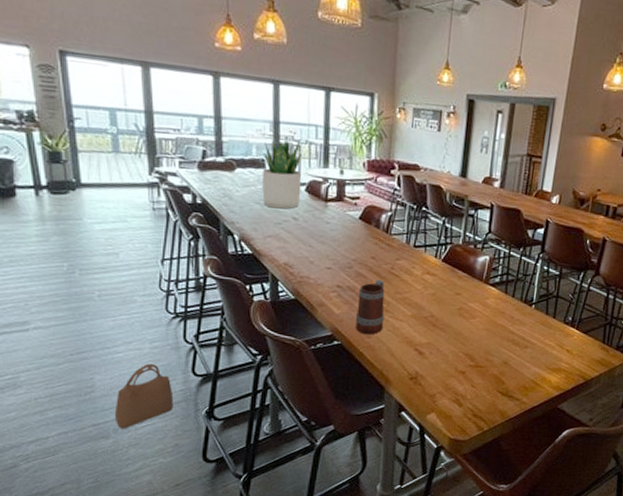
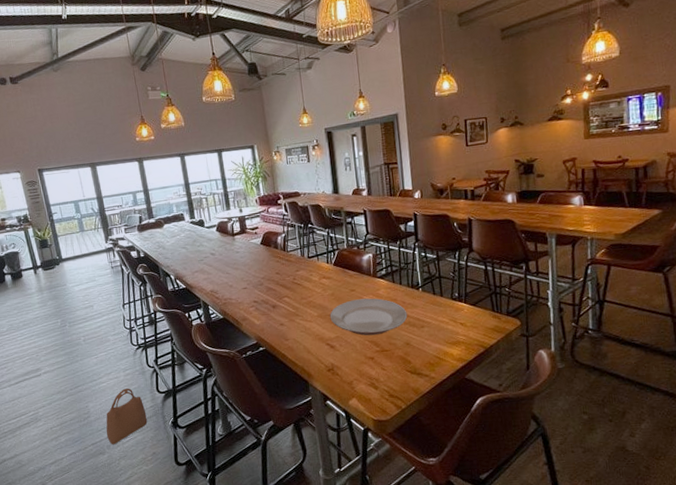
planter: present [262,138,302,209] -> none [181,192,214,250]
beer mug: present [355,279,385,335] -> none [271,289,297,338]
plate: none [425,304,513,349] -> present [330,298,408,336]

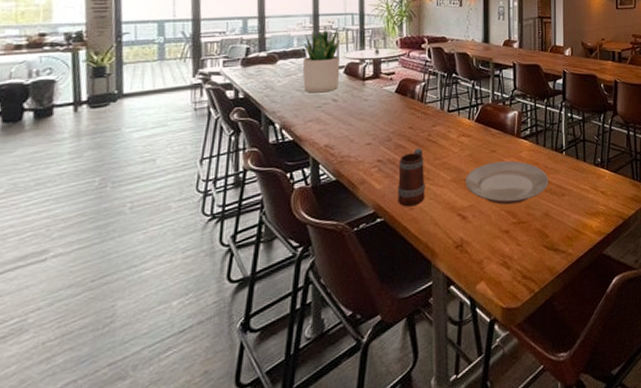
handbag: present [106,388,148,445] -> none [135,276,205,364]
planter: none [181,192,214,250] -> present [302,26,340,93]
beer mug: none [271,289,297,338] -> present [397,147,425,207]

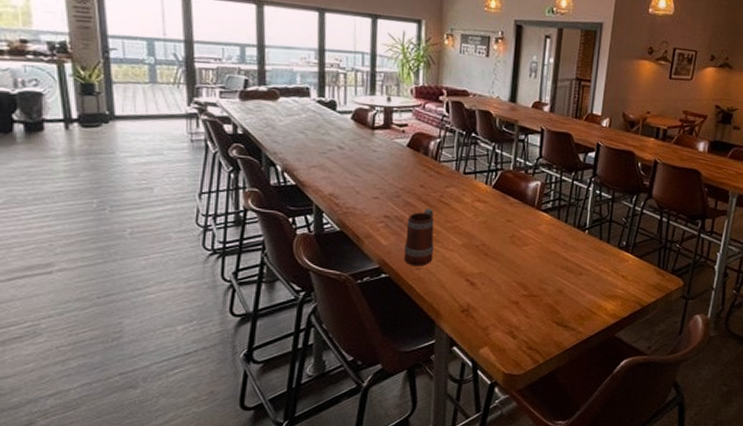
planter: present [302,26,340,93] -> none [306,65,348,138]
plate: present [465,161,549,205] -> none [476,232,567,277]

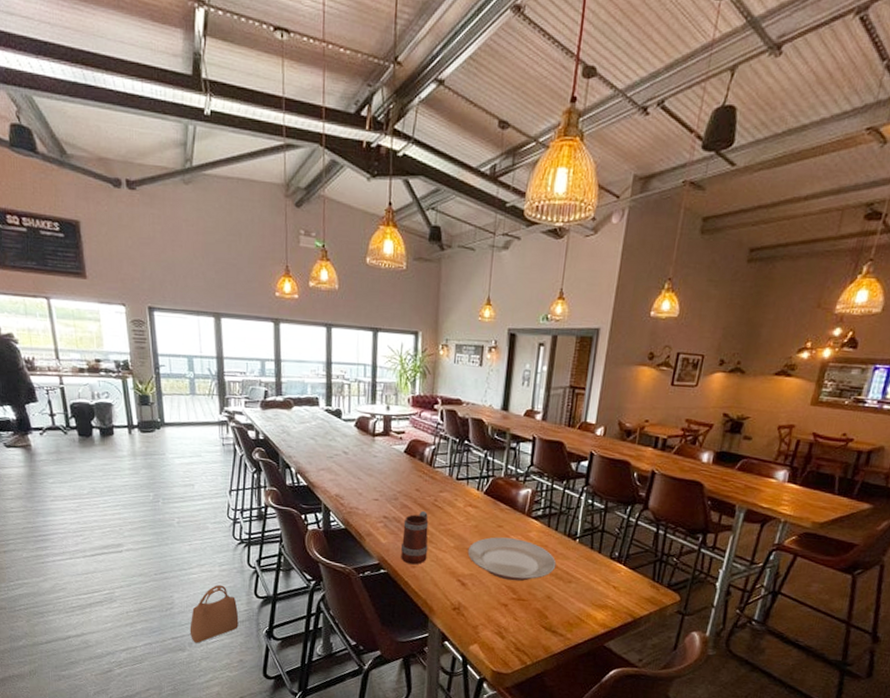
handbag: none [144,304,209,377] -> present [189,585,239,643]
plate: none [476,232,567,277] -> present [467,537,557,581]

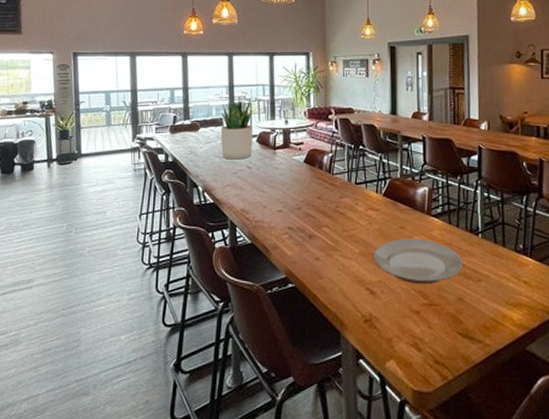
handbag: present [189,585,239,643] -> none [95,315,146,385]
planter: none [316,377,352,444] -> present [220,97,253,160]
beer mug: present [400,510,429,565] -> none [307,218,334,276]

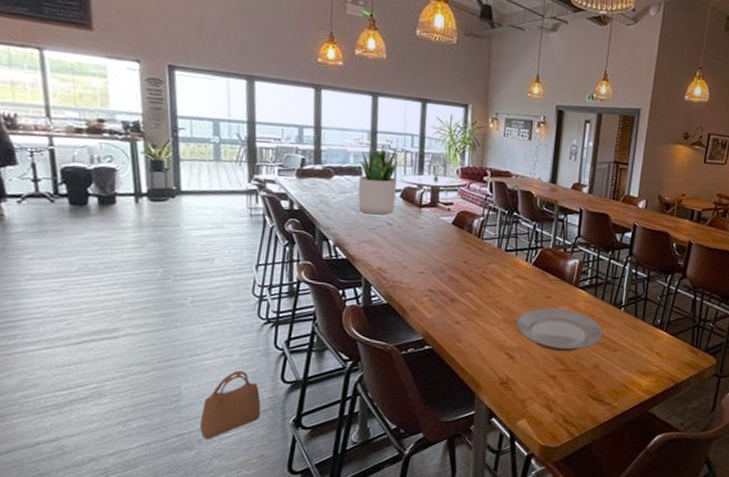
handbag: none [95,315,146,385] -> present [199,370,261,439]

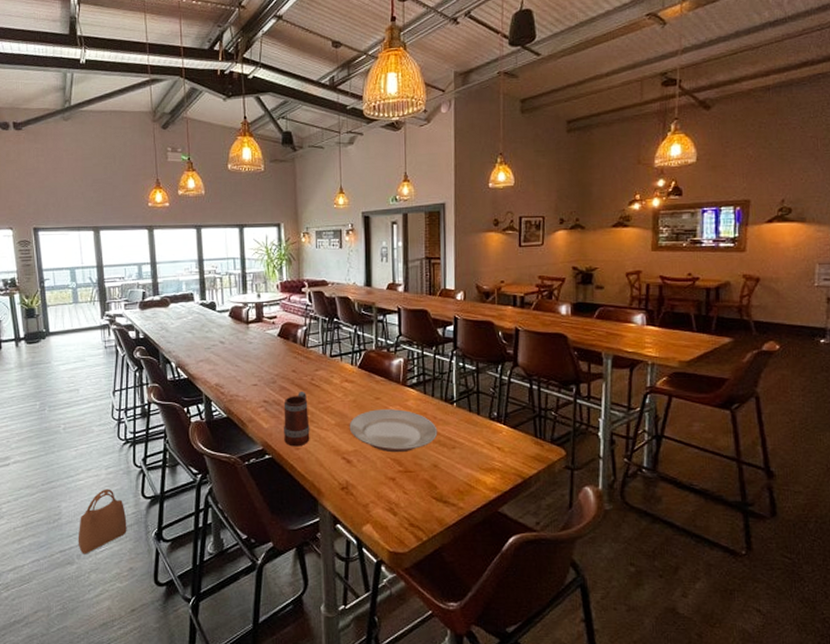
planter: present [358,146,398,215] -> none [191,271,225,335]
beer mug: none [446,283,477,339] -> present [283,390,310,447]

